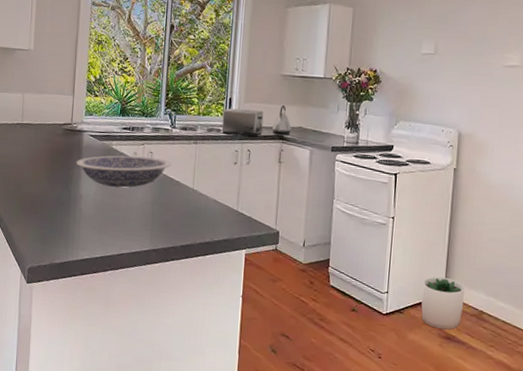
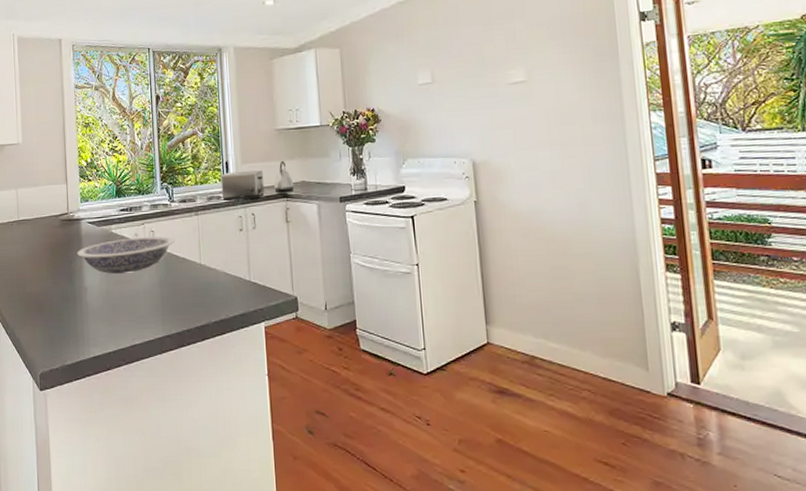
planter: present [421,277,465,330] -> none [462,324,512,382]

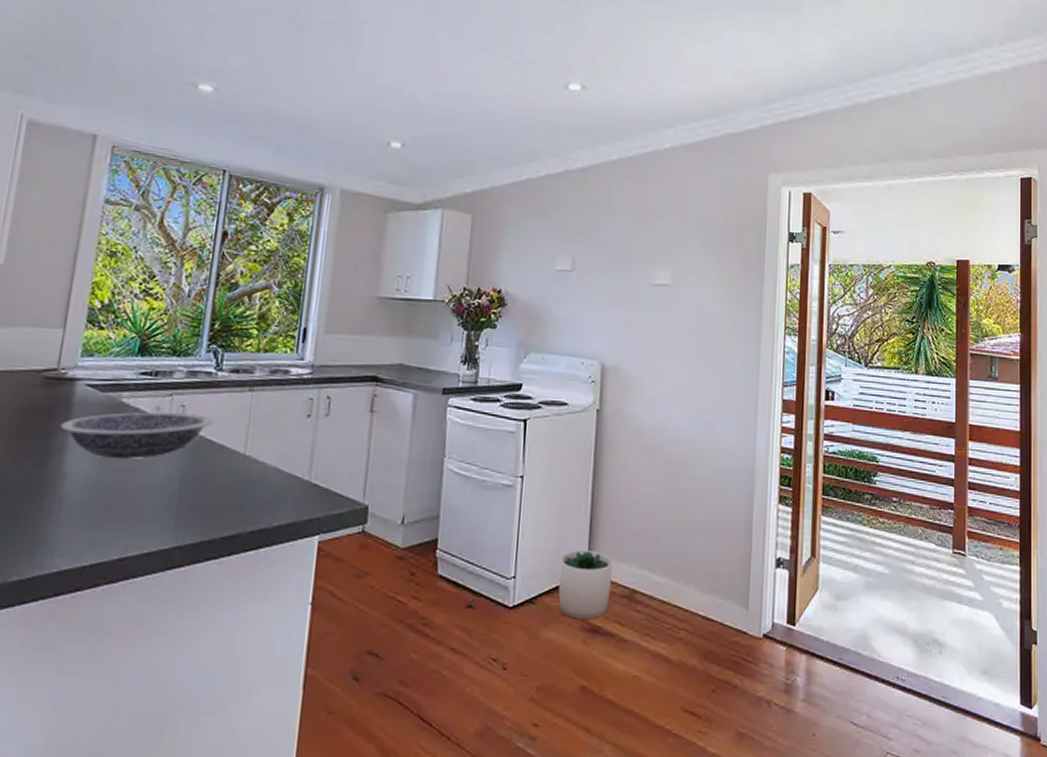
toaster: present [221,170,265,201] -> none [290,341,352,379]
kettle: present [274,160,295,194] -> none [362,335,389,377]
planter: none [462,324,512,382] -> present [558,550,613,619]

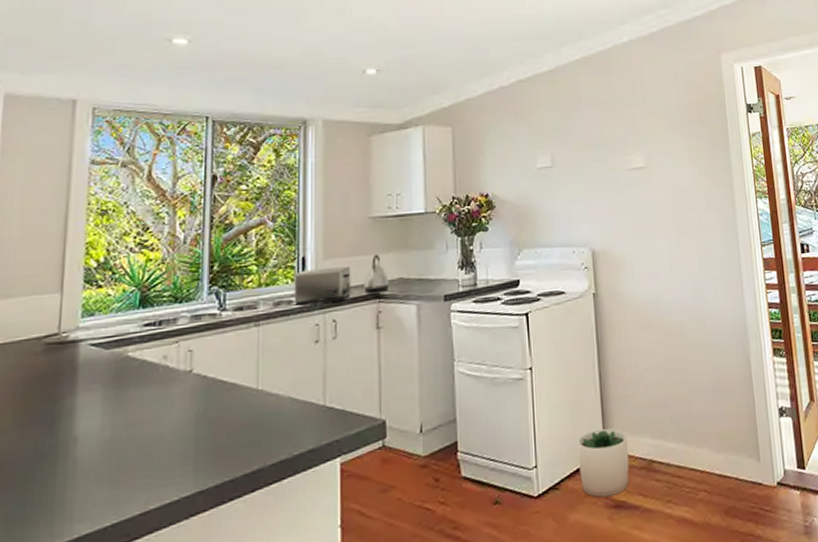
bowl: present [59,411,214,459] -> none [66,356,223,415]
toaster: none [290,341,352,379] -> present [294,266,351,306]
kettle: none [362,335,389,377] -> present [364,253,389,294]

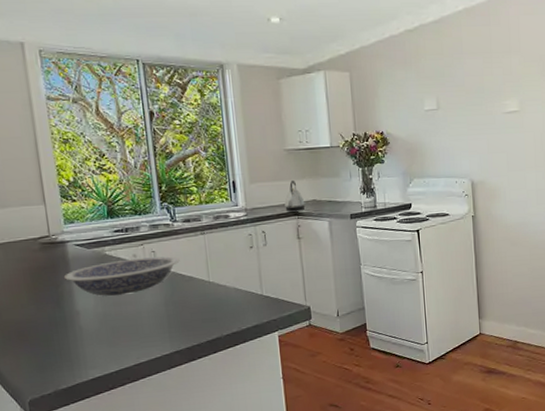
bowl: none [66,356,223,415] -> present [63,256,180,296]
toaster: present [294,266,351,306] -> none [227,189,275,219]
planter: present [578,428,630,498] -> none [459,318,499,366]

